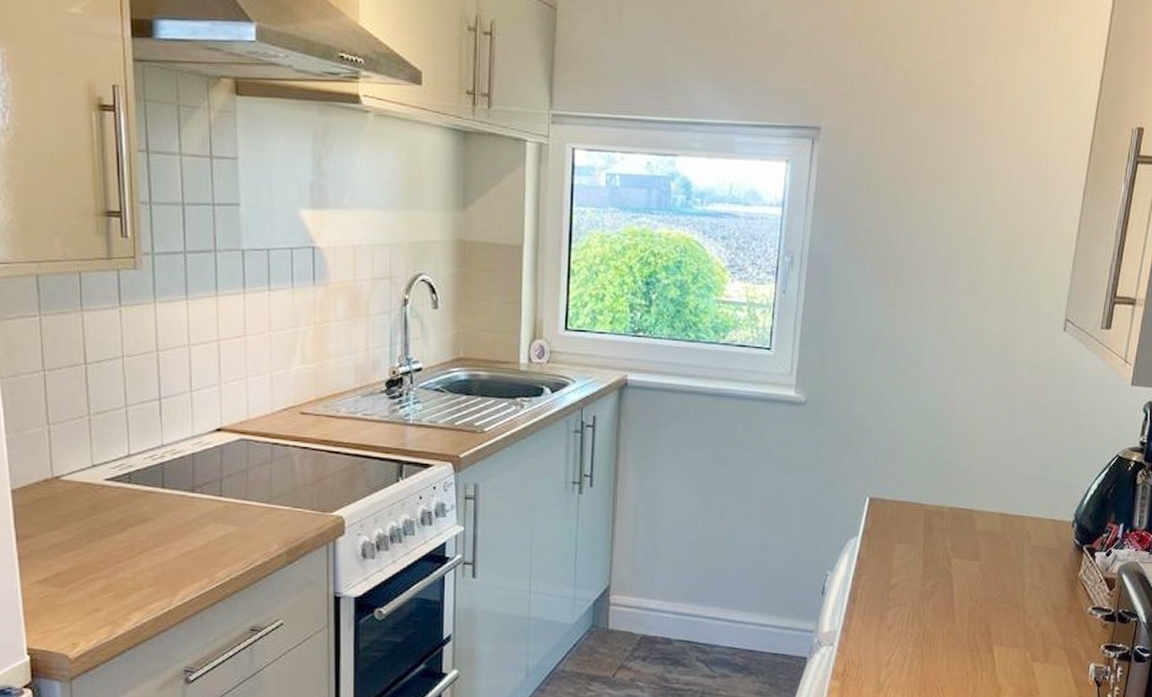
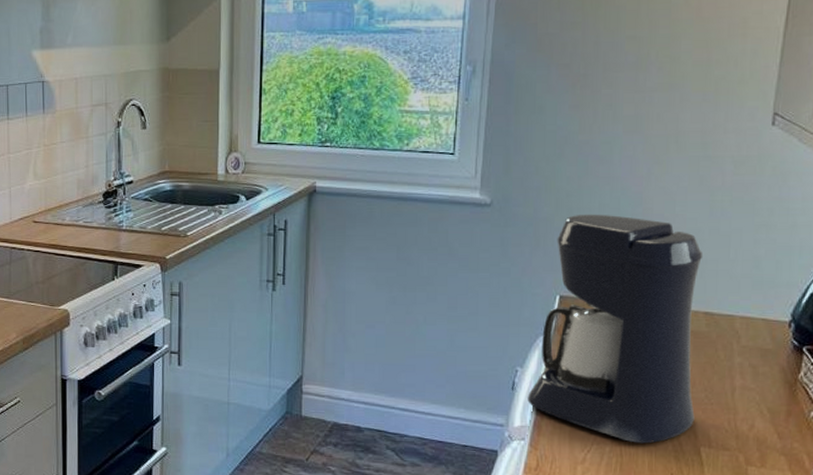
coffee maker: none [837,414,1001,644] -> present [528,214,704,444]

